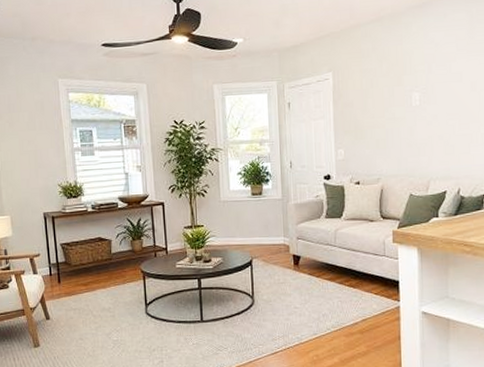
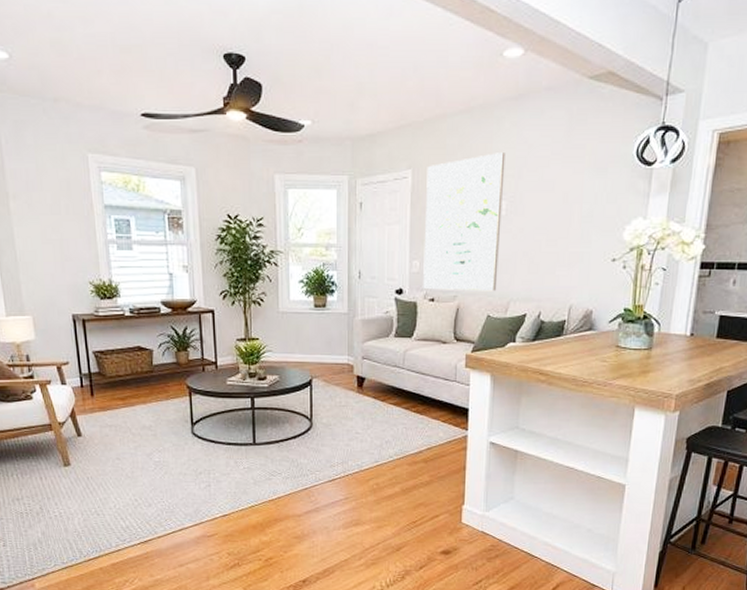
wall art: none [346,52,417,174] -> present [423,153,506,292]

